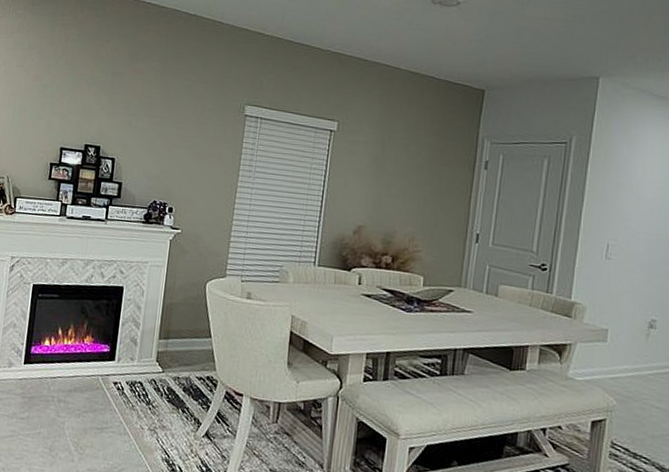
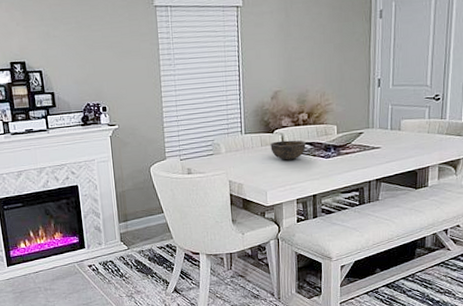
bowl: none [344,281,386,306] -> present [270,140,306,161]

